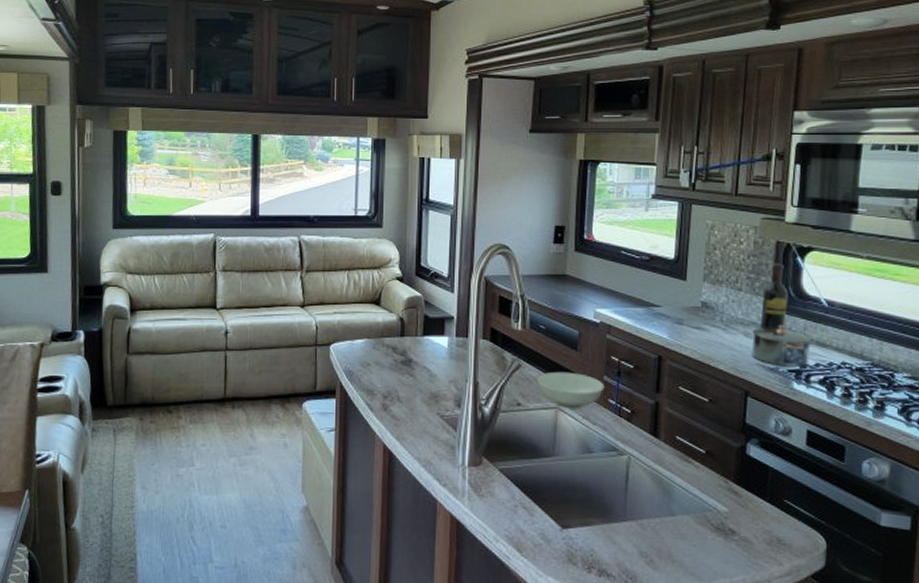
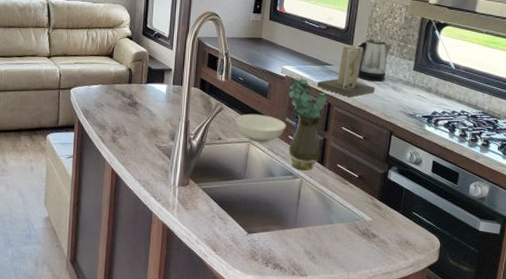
vase: none [605,320,657,445] -> present [288,75,328,171]
paper towel roll: none [641,280,721,348] -> present [316,45,376,98]
kettle: none [689,271,738,326] -> present [355,39,391,82]
cooking pot: present [751,324,812,367] -> none [397,81,441,114]
wine bottle: present [760,263,788,330] -> none [405,35,427,86]

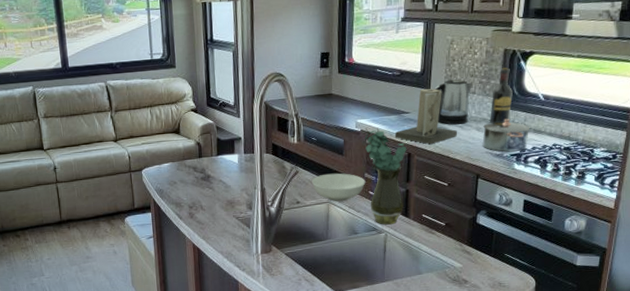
cooking pot: none [397,81,441,114] -> present [482,118,530,152]
wine bottle: none [405,35,427,86] -> present [490,68,513,124]

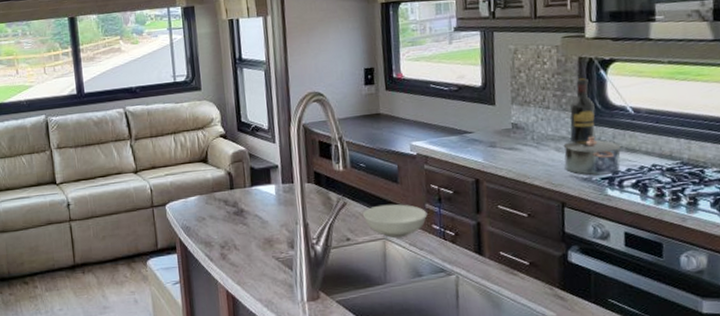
vase: present [365,127,407,225] -> none [421,150,476,265]
paper towel roll: present [394,88,458,145] -> none [457,104,534,169]
kettle: present [433,79,472,125] -> none [498,92,545,145]

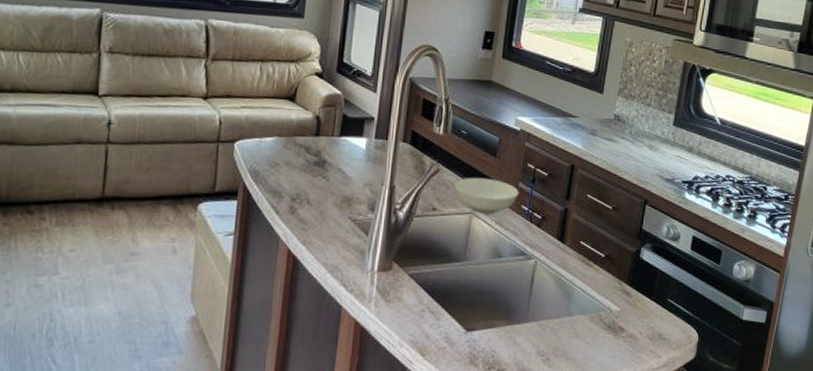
cooking pot: present [563,135,621,175] -> none [653,139,705,179]
wine bottle: present [570,78,595,143] -> none [663,82,689,144]

